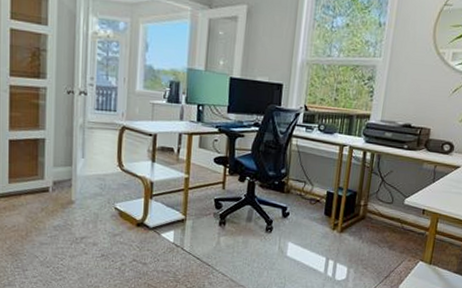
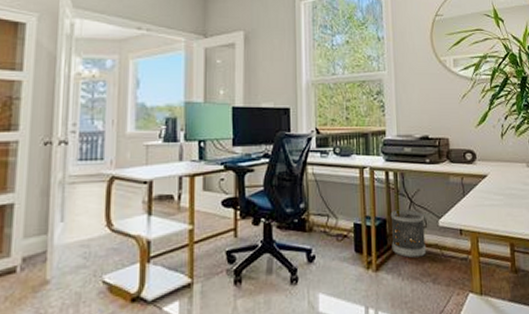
wastebasket: none [357,185,393,227] -> present [390,209,427,258]

